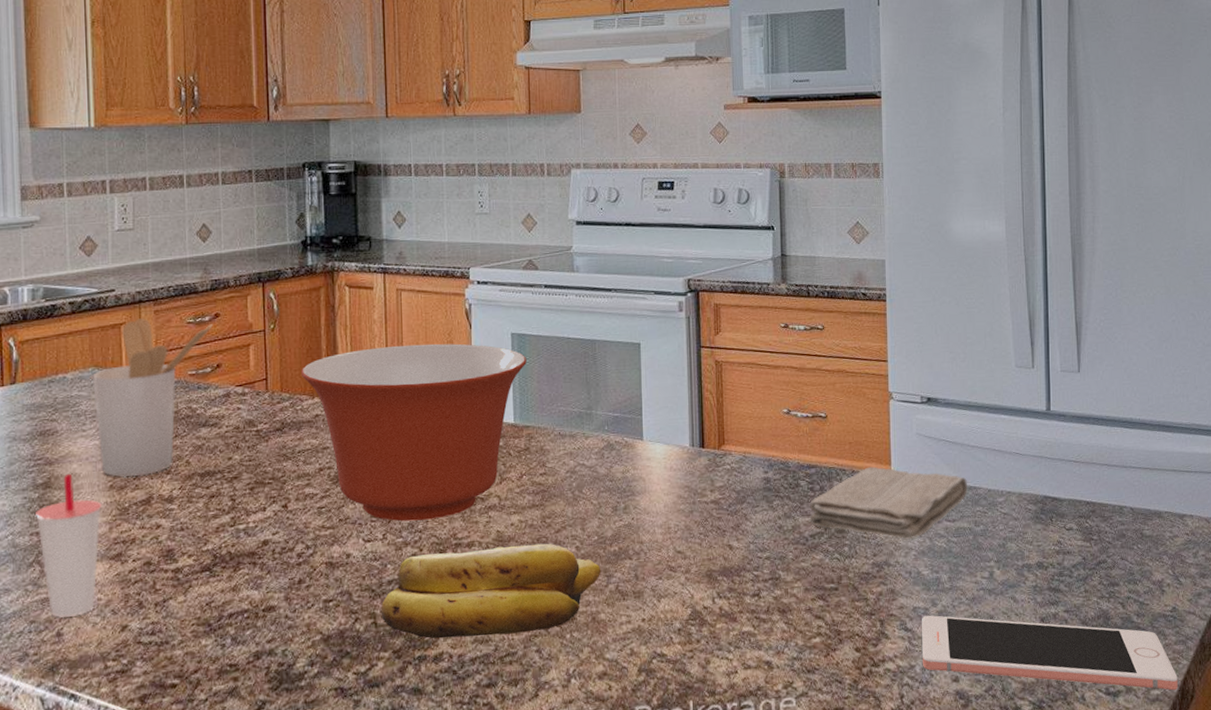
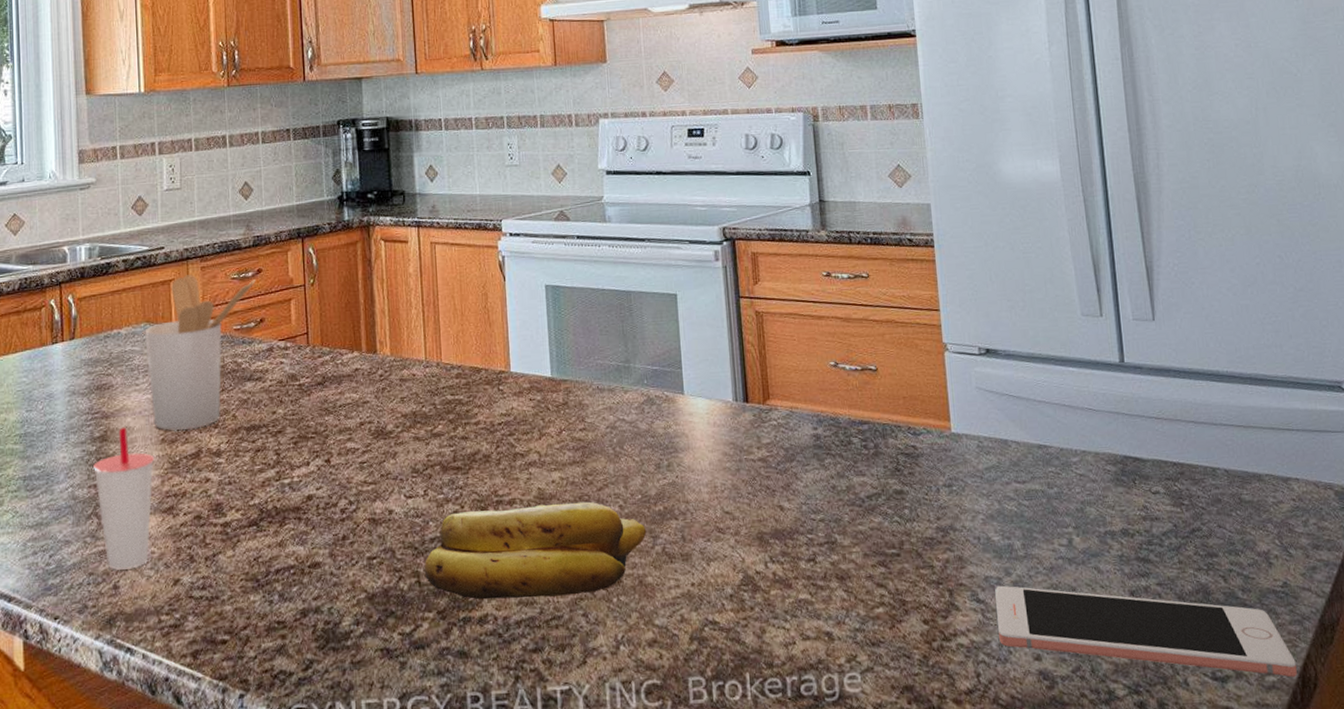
mixing bowl: present [300,343,527,521] -> none [340,296,562,477]
washcloth: present [809,466,967,539] -> none [863,423,1037,501]

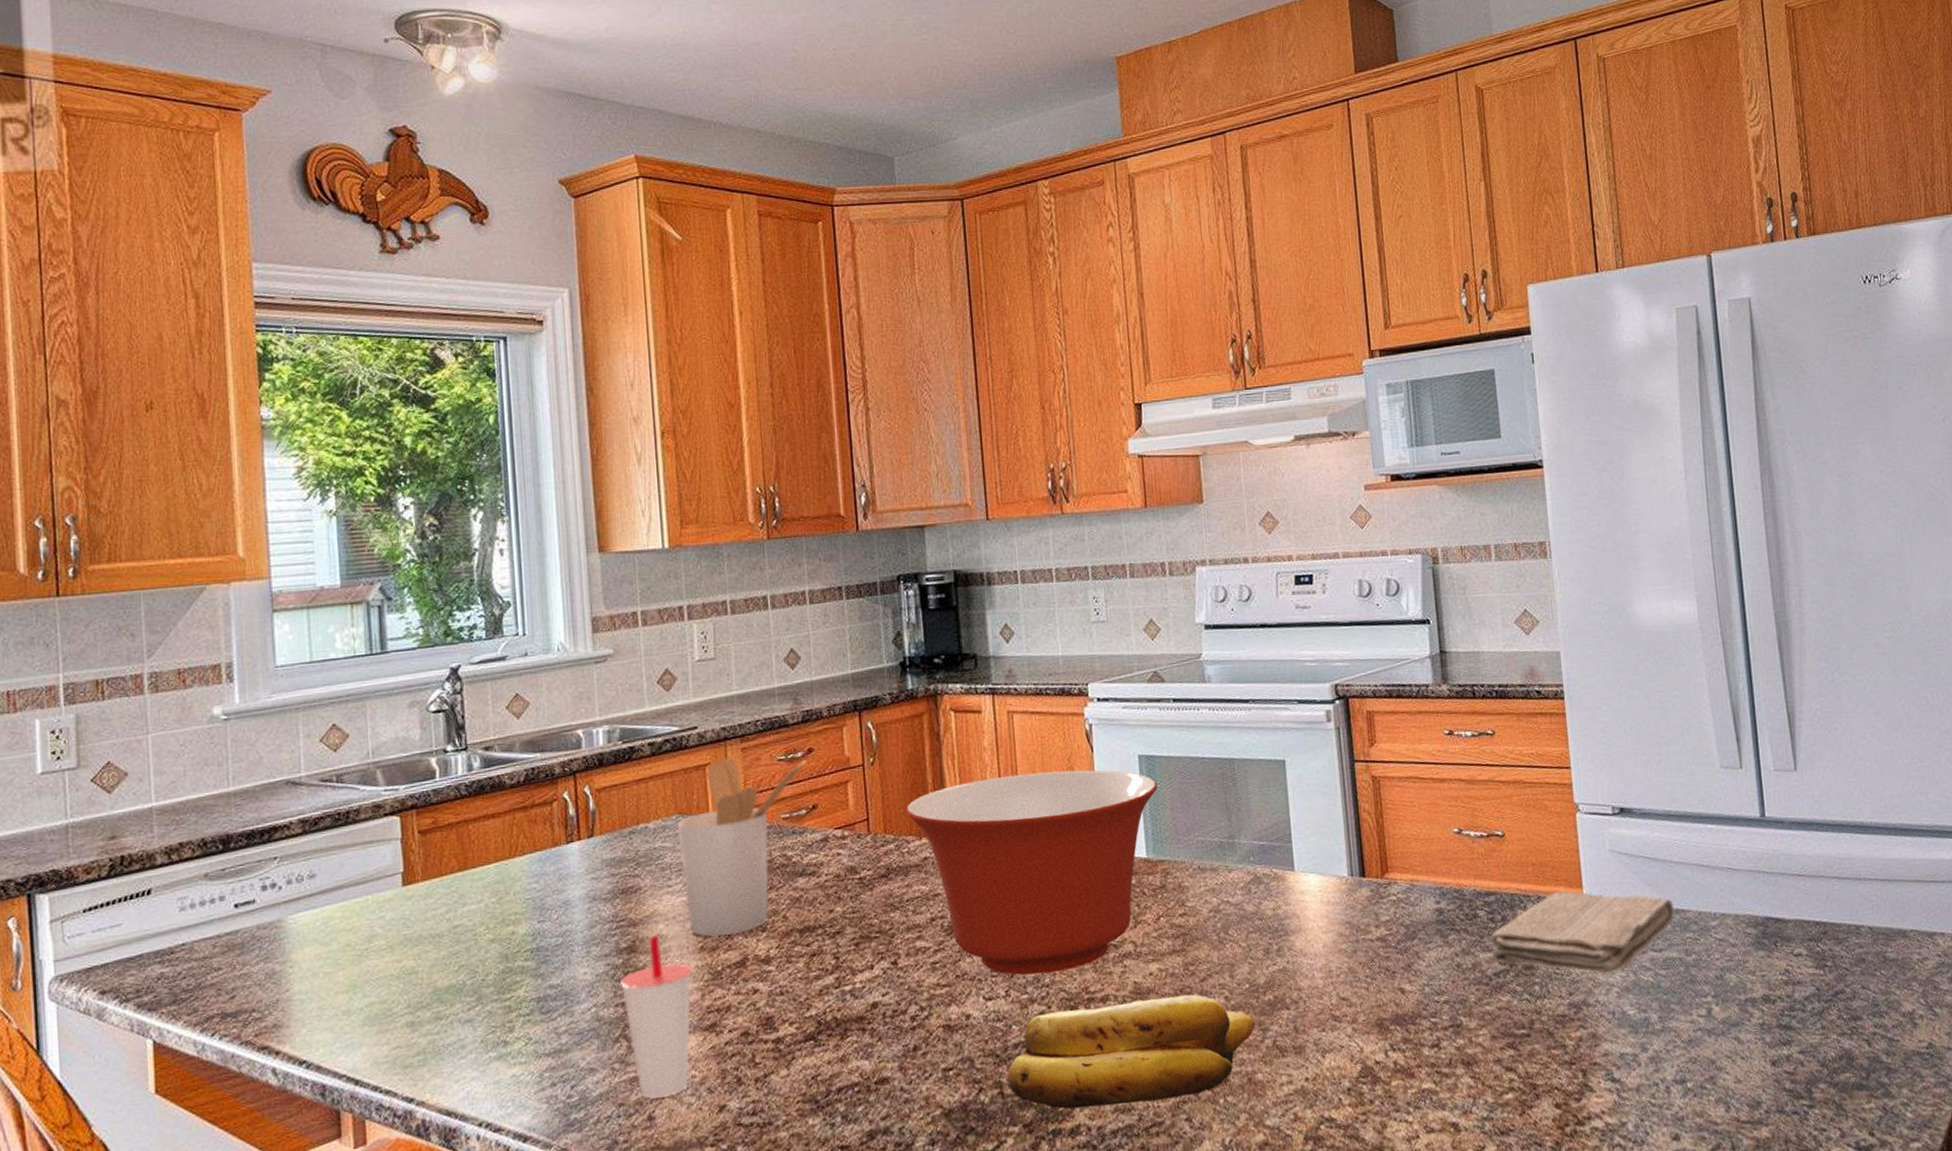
mixing bowl: none [340,296,562,477] -> present [905,769,1157,975]
washcloth: none [863,423,1037,501] -> present [1490,890,1674,974]
cell phone: present [995,585,1297,678] -> none [1631,1062,1942,1143]

